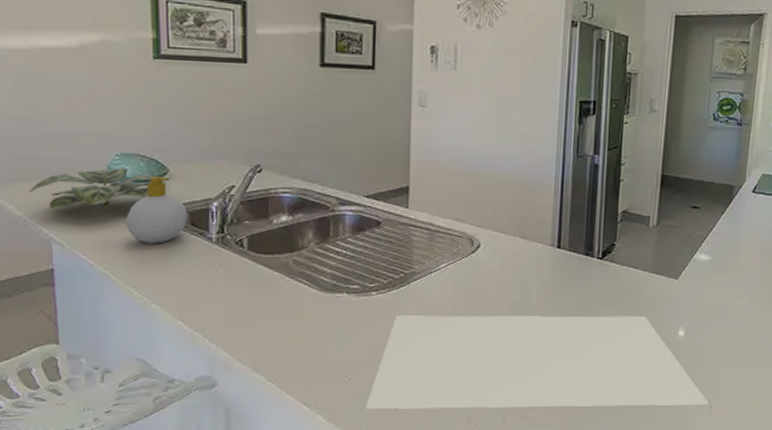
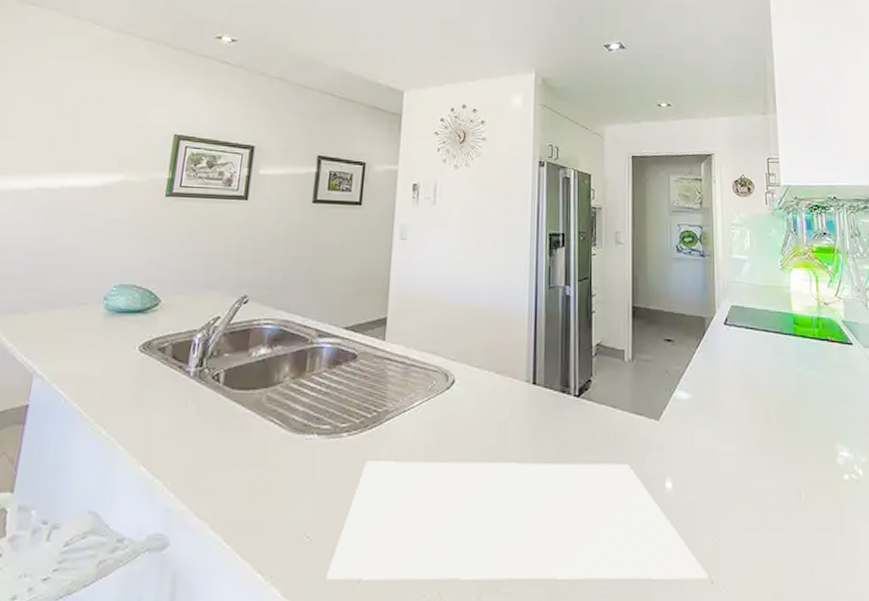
plant: present [29,168,167,210] -> none [25,299,157,342]
soap bottle: present [125,175,187,244] -> none [109,306,171,378]

